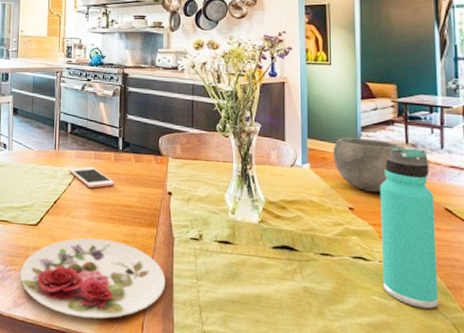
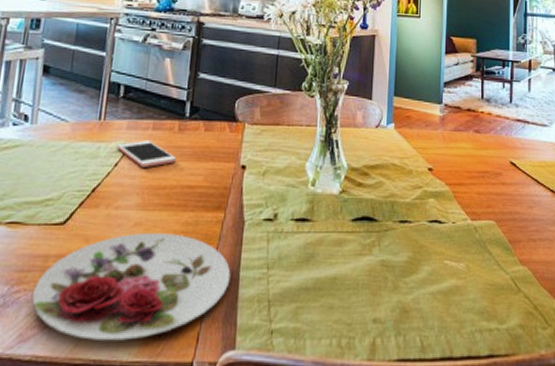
bowl: present [333,137,406,193] -> none [417,94,481,151]
thermos bottle: present [379,147,439,309] -> none [455,103,502,267]

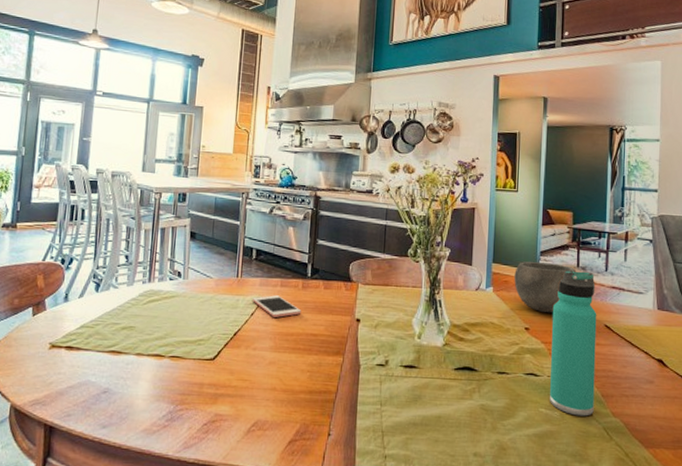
plate: present [32,232,231,342] -> none [193,370,350,454]
bowl: none [417,94,481,151] -> present [514,261,577,313]
thermos bottle: none [455,103,502,267] -> present [550,270,597,416]

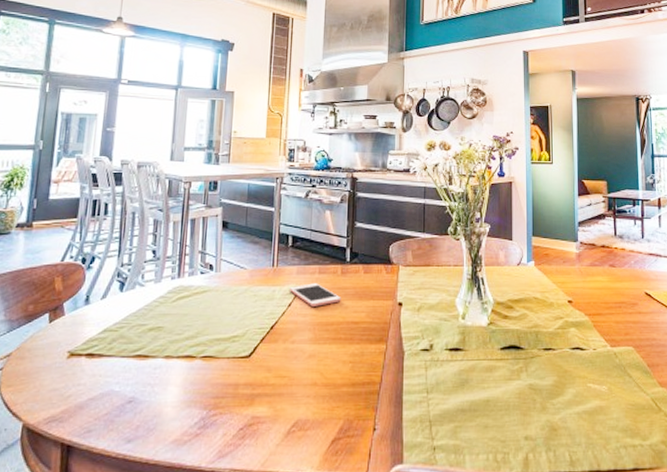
bowl: present [514,261,577,313] -> none [554,233,614,284]
thermos bottle: present [550,270,597,416] -> none [593,240,641,389]

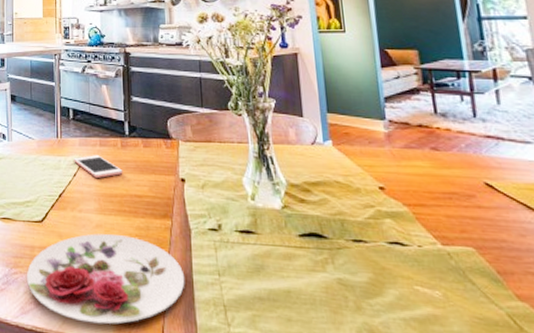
plate: none [227,362,395,457] -> present [27,233,185,325]

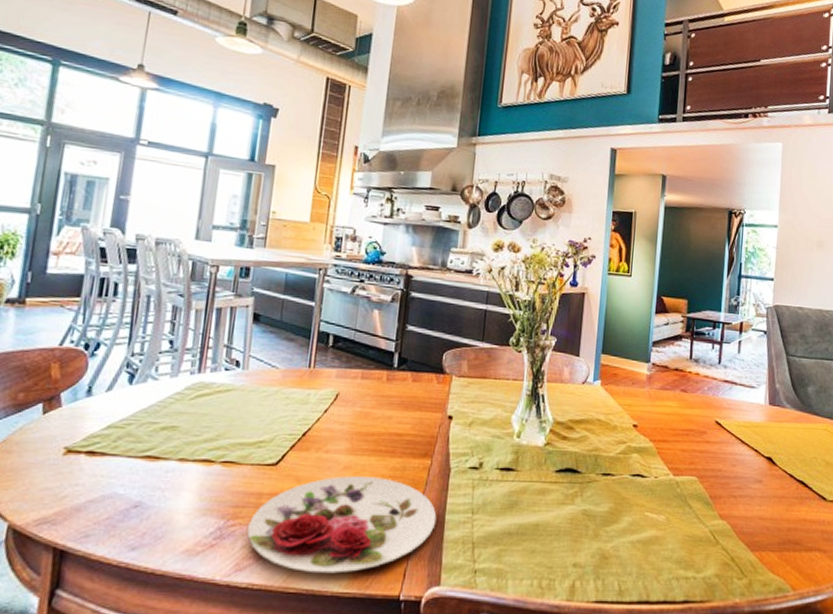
cell phone: present [73,155,123,178] -> none [325,388,385,415]

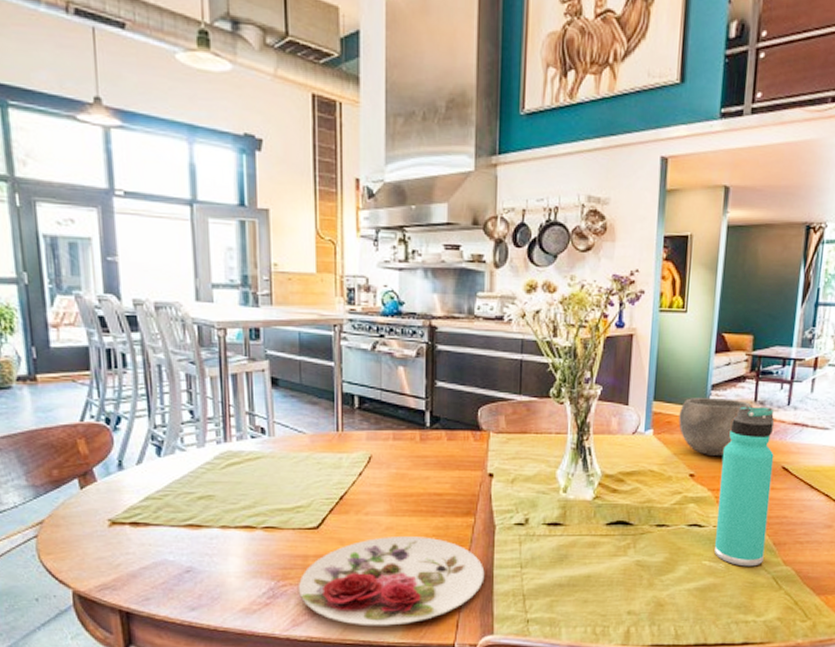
bowl: none [623,352,689,409] -> present [678,398,754,457]
thermos bottle: none [656,362,708,520] -> present [715,406,775,567]

